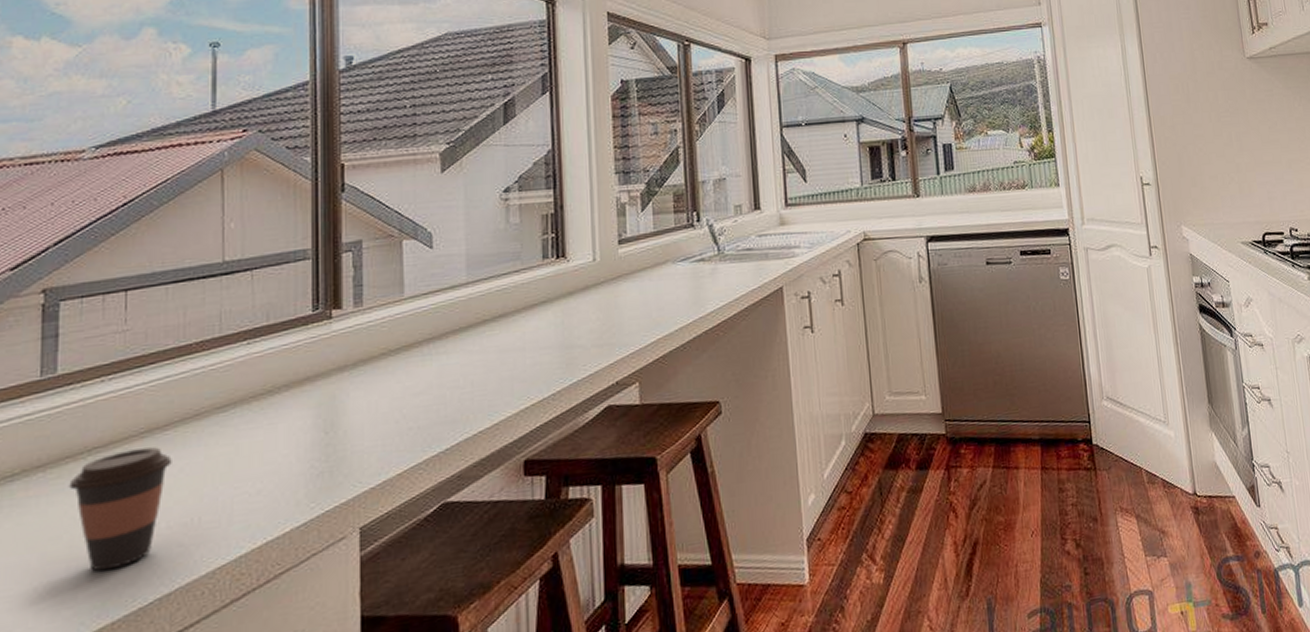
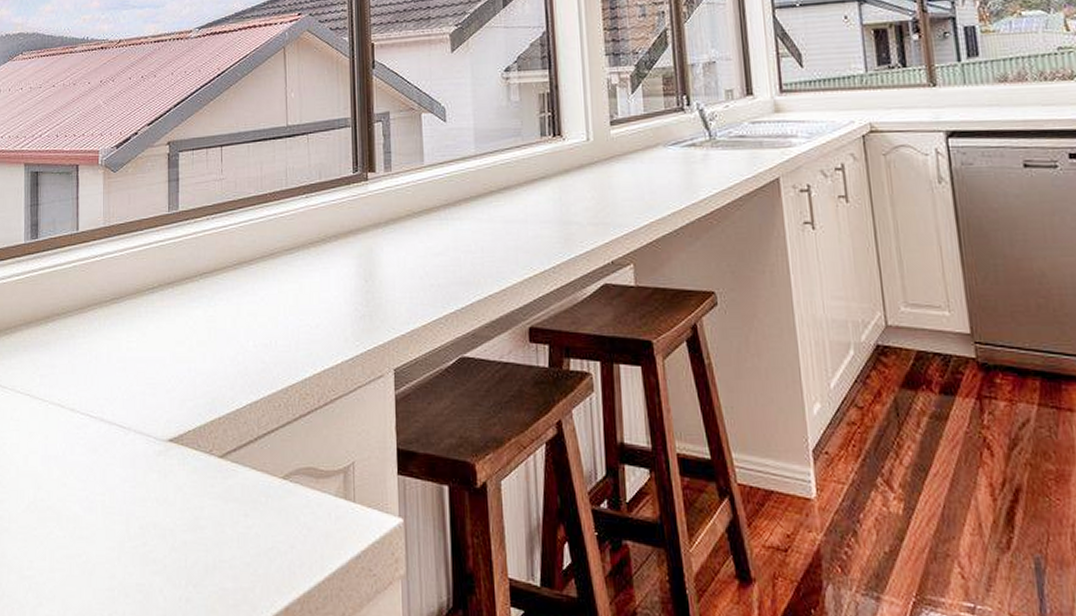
coffee cup: present [69,447,172,572] -> none [188,278,256,374]

